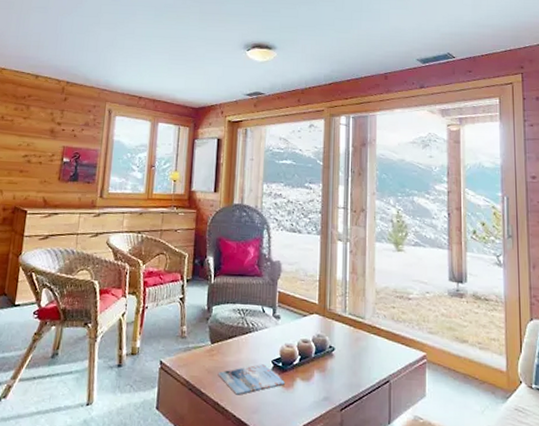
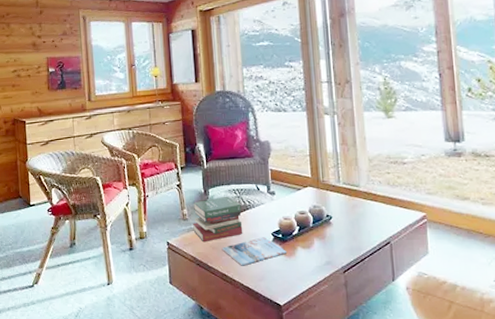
books: none [190,315,244,365] -> present [193,196,243,243]

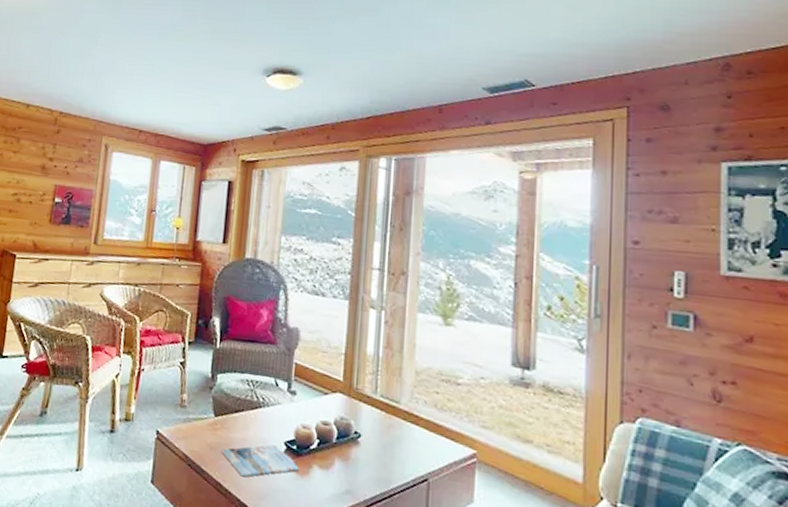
books: present [193,196,243,243] -> none [190,386,253,439]

